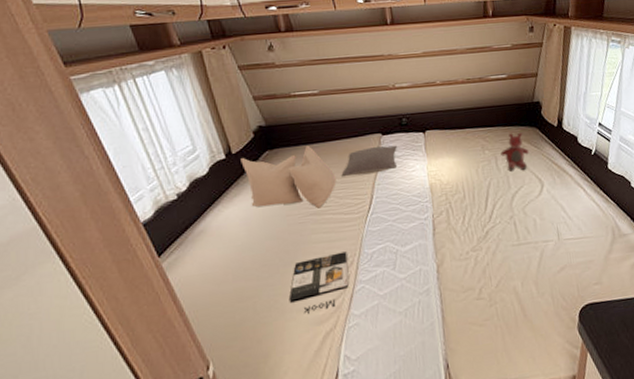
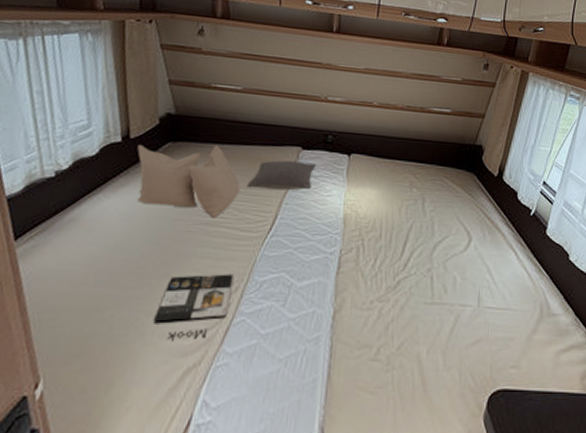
teddy bear: present [500,132,529,171] -> none [430,174,461,218]

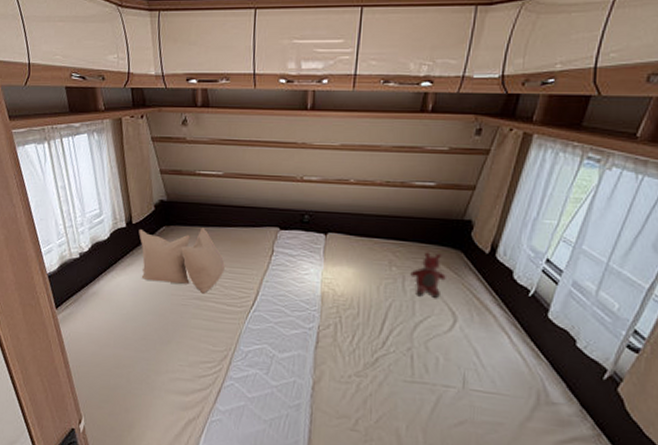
magazine: present [153,274,233,342] -> none [160,342,222,398]
pillow: present [247,160,316,191] -> none [231,240,293,269]
teddy bear: none [430,174,461,218] -> present [410,252,446,298]

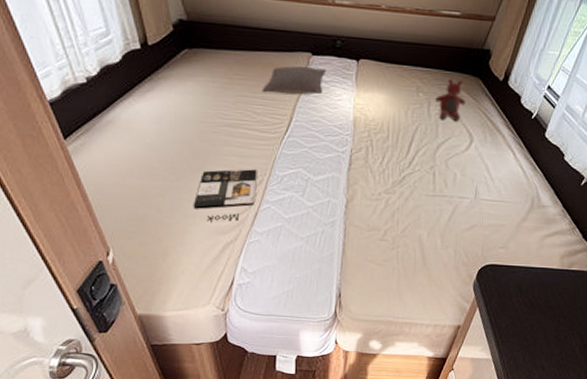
cushion: present [139,227,225,294] -> none [157,51,256,121]
magazine: none [160,342,222,398] -> present [193,169,257,223]
pillow: none [231,240,293,269] -> present [262,66,326,95]

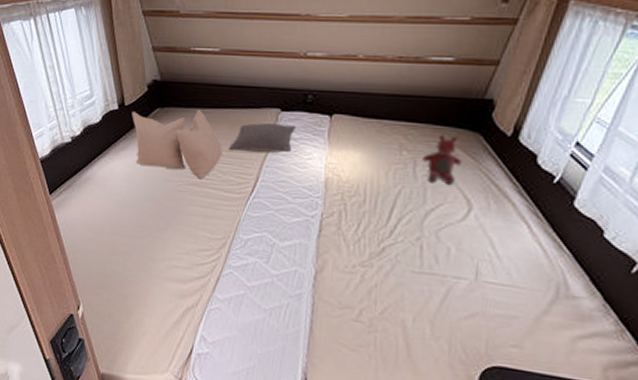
cushion: none [157,51,256,121] -> present [132,109,223,180]
magazine: present [193,169,257,223] -> none [157,230,221,286]

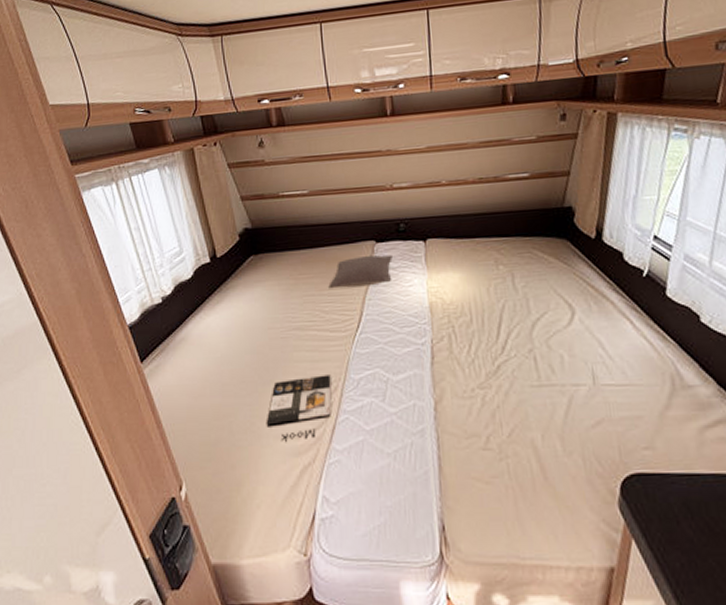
cushion: present [132,109,223,180] -> none [225,251,323,323]
magazine: none [157,230,221,286] -> present [266,375,332,443]
teddy bear: present [422,134,462,184] -> none [519,244,556,293]

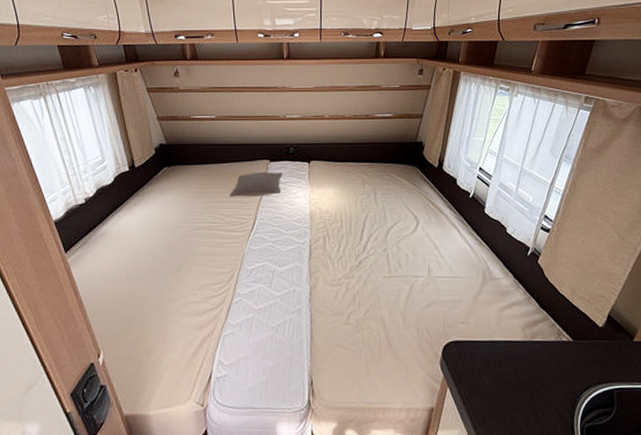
magazine: present [266,375,332,443] -> none [173,266,229,319]

